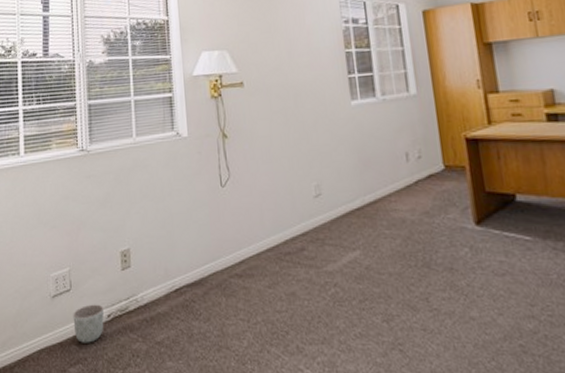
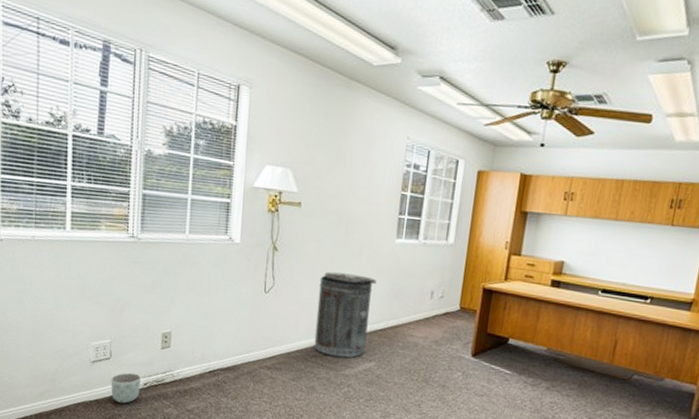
trash can: none [277,148,345,251] -> present [314,272,376,358]

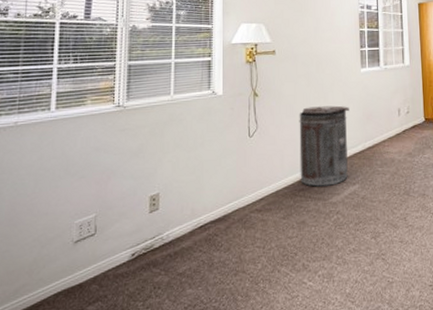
planter: present [111,372,142,404] -> none [95,245,129,282]

